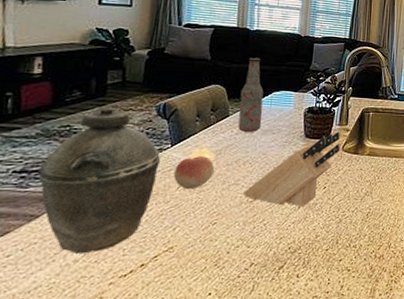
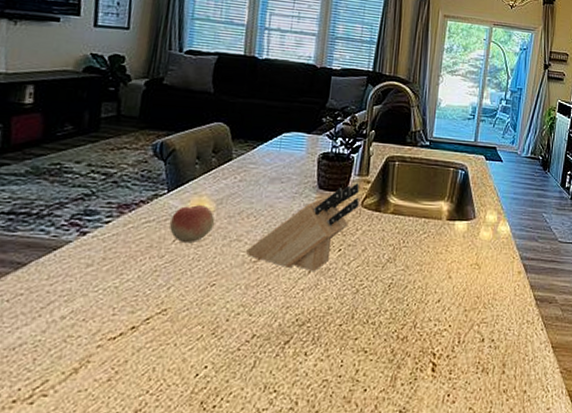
kettle: present [38,107,160,254] -> none [26,143,156,309]
bottle: present [238,57,264,132] -> none [242,91,272,179]

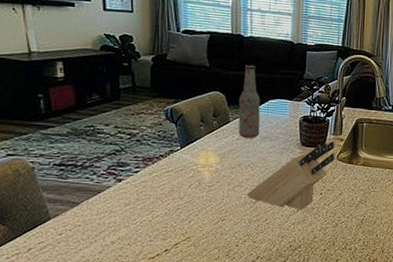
fruit: present [170,205,215,244] -> none [186,159,221,188]
bottle: none [242,91,272,179] -> present [238,65,261,138]

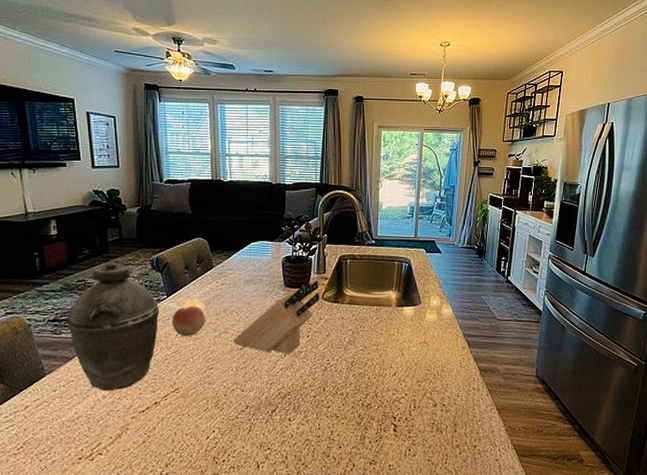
kettle: none [74,110,172,236] -> present [67,262,159,391]
fruit: none [186,159,221,188] -> present [172,306,206,337]
bottle: present [238,65,261,138] -> none [221,209,243,282]

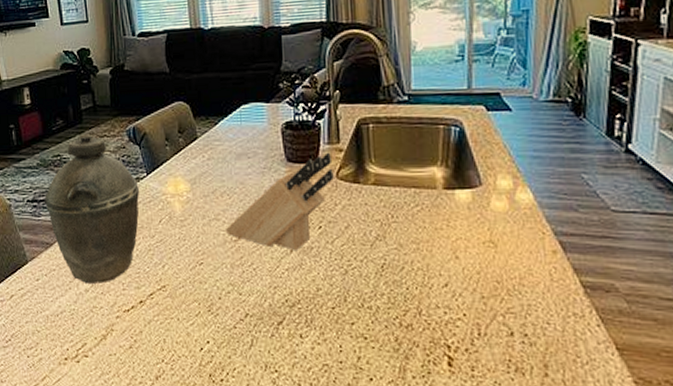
fruit: present [172,306,206,337] -> none [154,186,193,224]

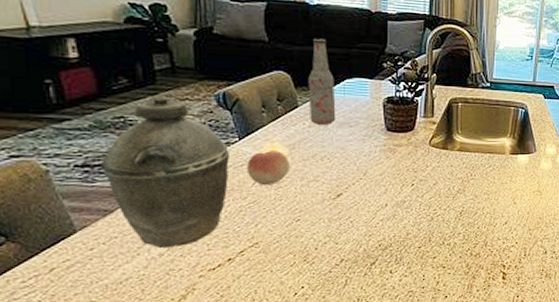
fruit: none [154,186,193,224] -> present [247,151,291,186]
bottle: none [205,63,234,157] -> present [308,38,336,124]
knife block: present [224,152,334,250] -> none [323,124,427,204]

